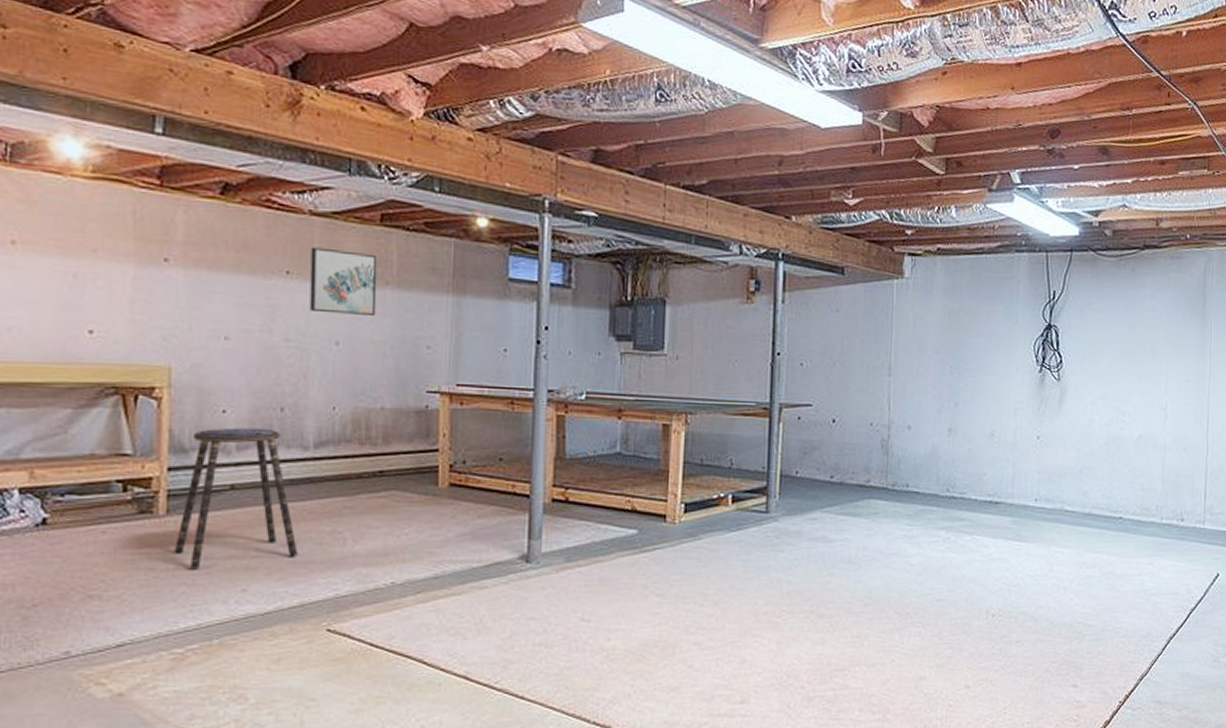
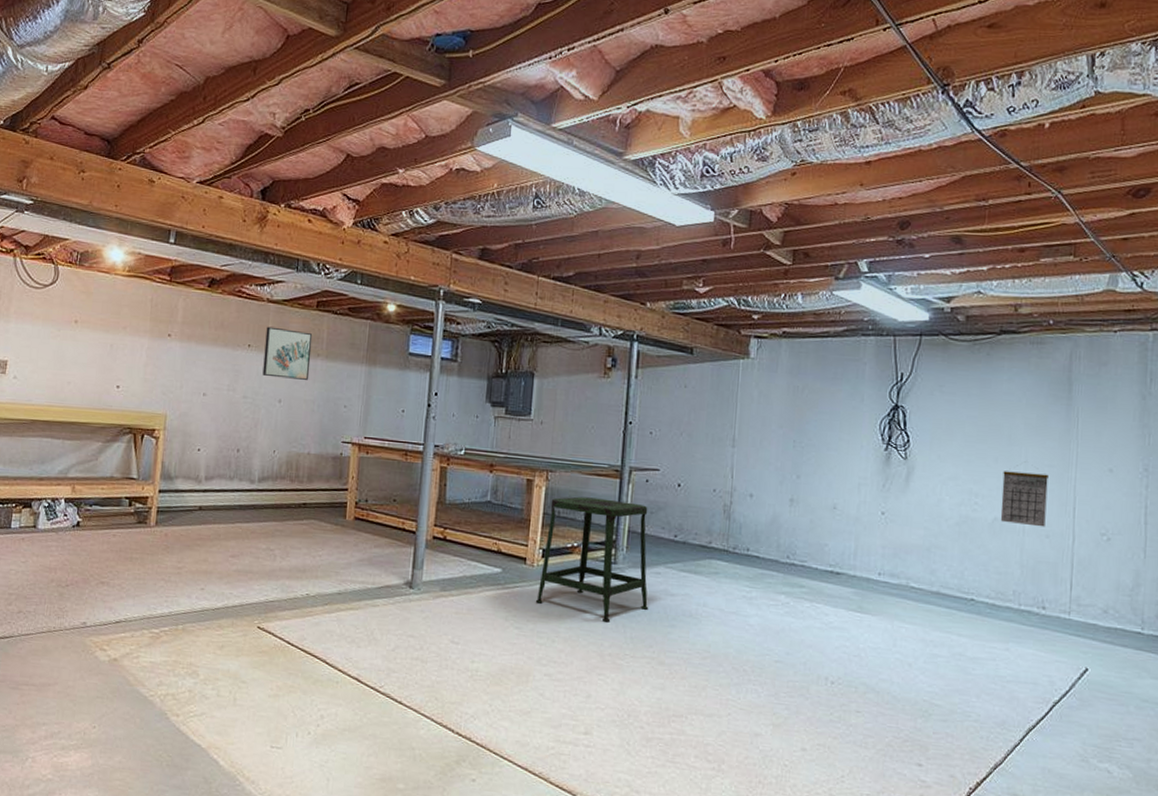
stool: present [173,427,298,568] -> none [158,462,242,569]
stool: none [678,440,806,578] -> present [535,496,649,622]
calendar: none [1144,387,1186,441] -> present [1000,471,1049,527]

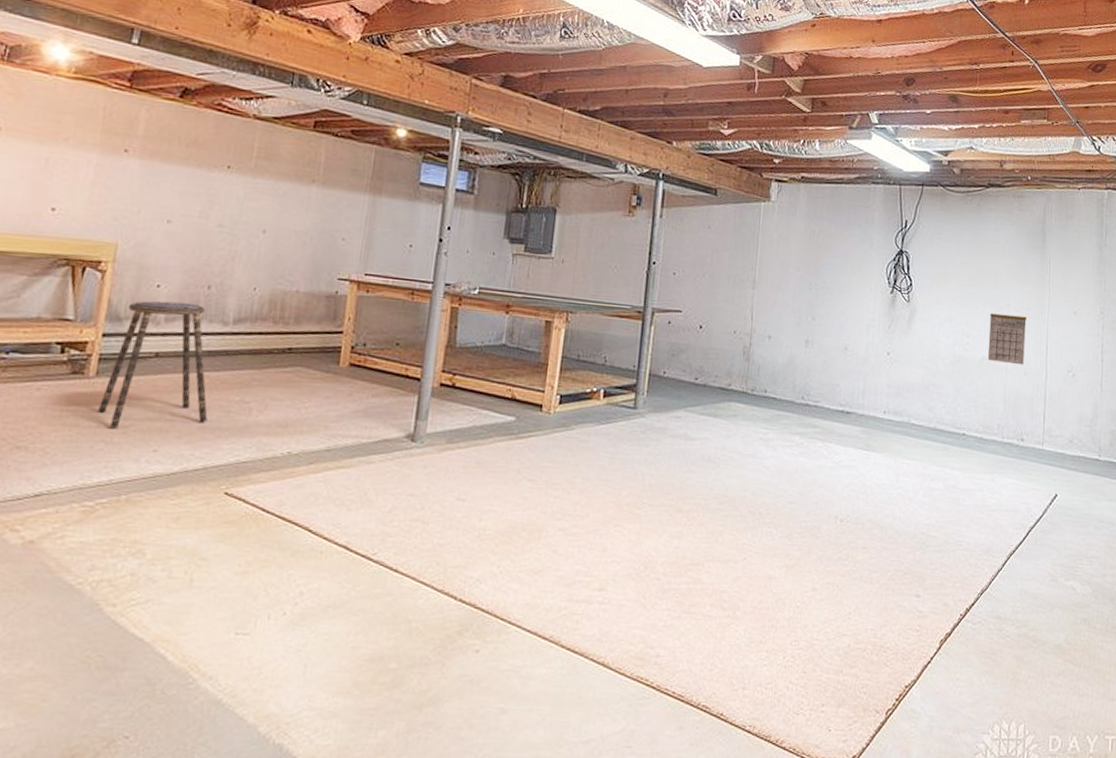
stool: none [158,462,242,569] -> present [97,301,208,428]
wall art: present [262,326,313,380] -> none [244,146,308,209]
stool: present [535,496,649,622] -> none [550,339,670,470]

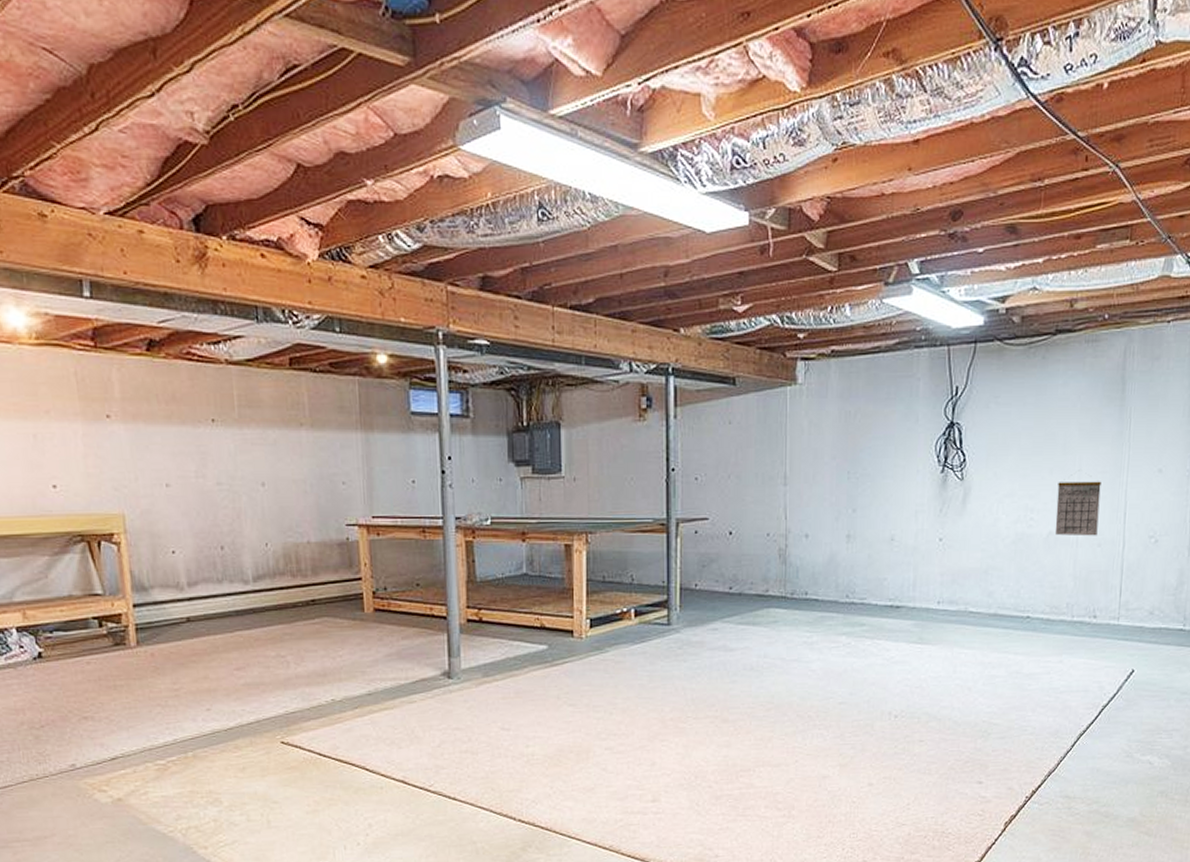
stool: present [97,301,208,428] -> none [146,565,250,692]

